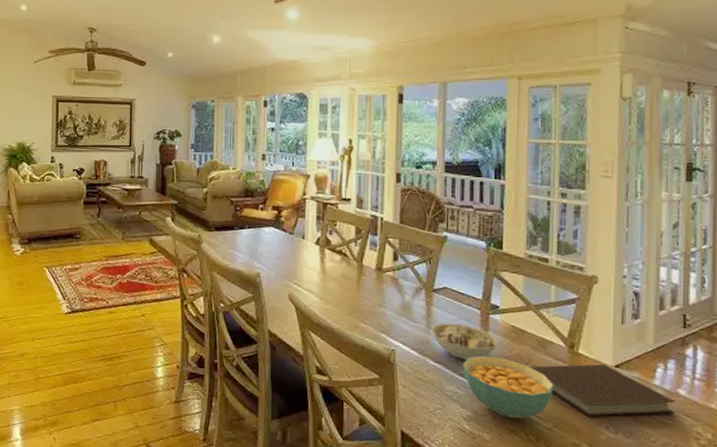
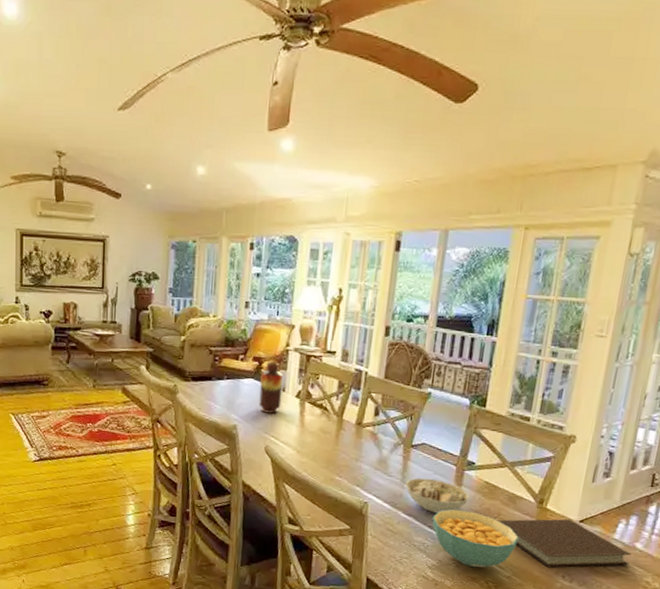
vase: none [280,210,302,261] -> present [259,361,283,414]

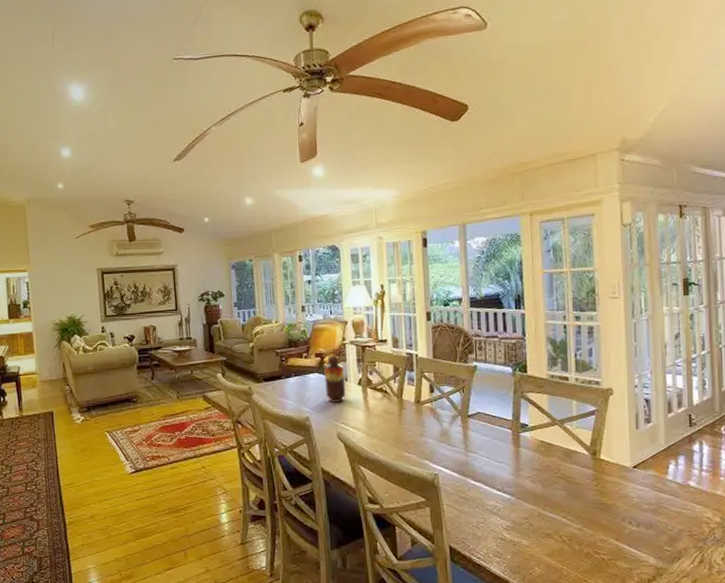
bowl: present [405,477,469,514] -> none [468,444,529,477]
cereal bowl: present [432,509,519,568] -> none [499,470,581,524]
notebook: present [497,519,631,568] -> none [558,467,688,515]

